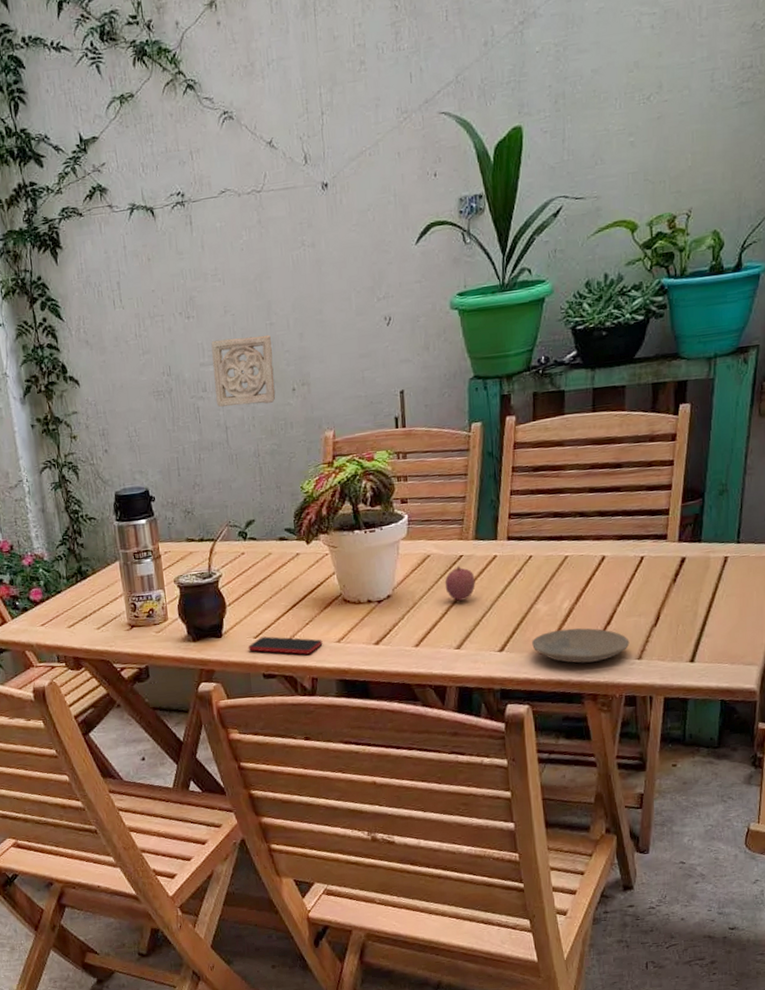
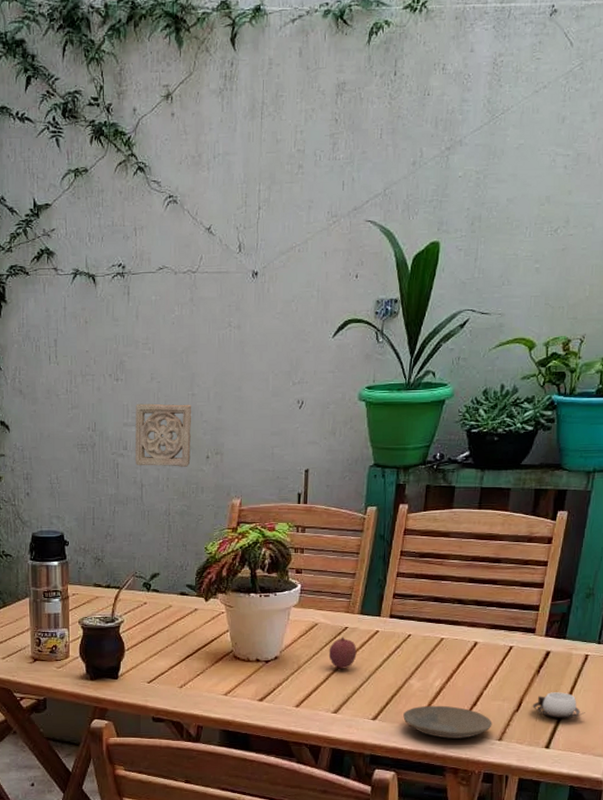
smartphone: present [248,636,323,655] -> none [141,682,211,703]
cup: none [671,600,730,629] -> present [532,692,585,718]

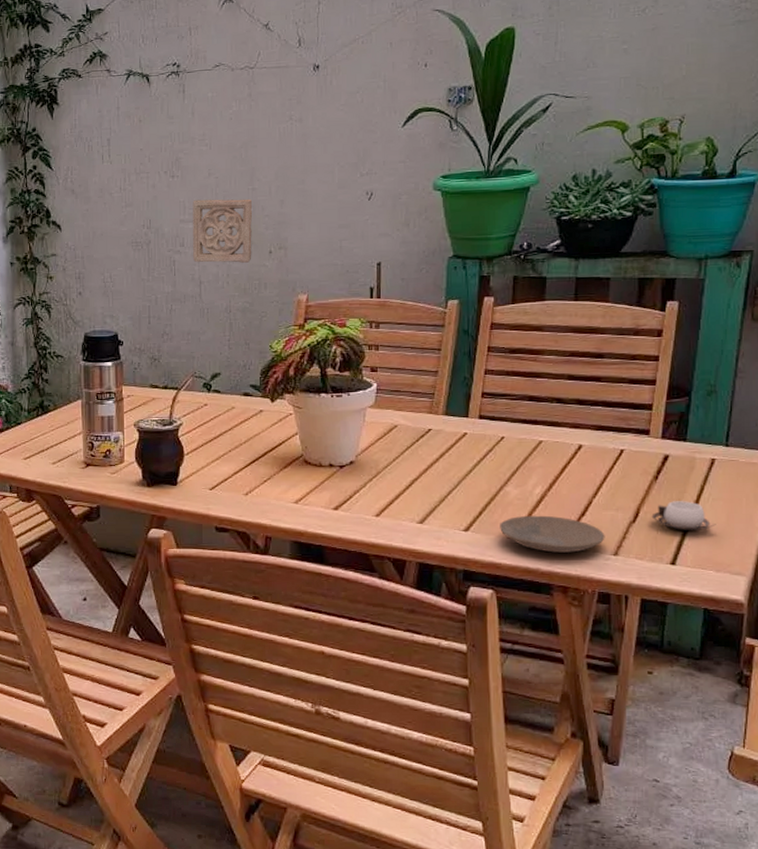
fruit: present [328,636,357,670] -> none [411,439,443,476]

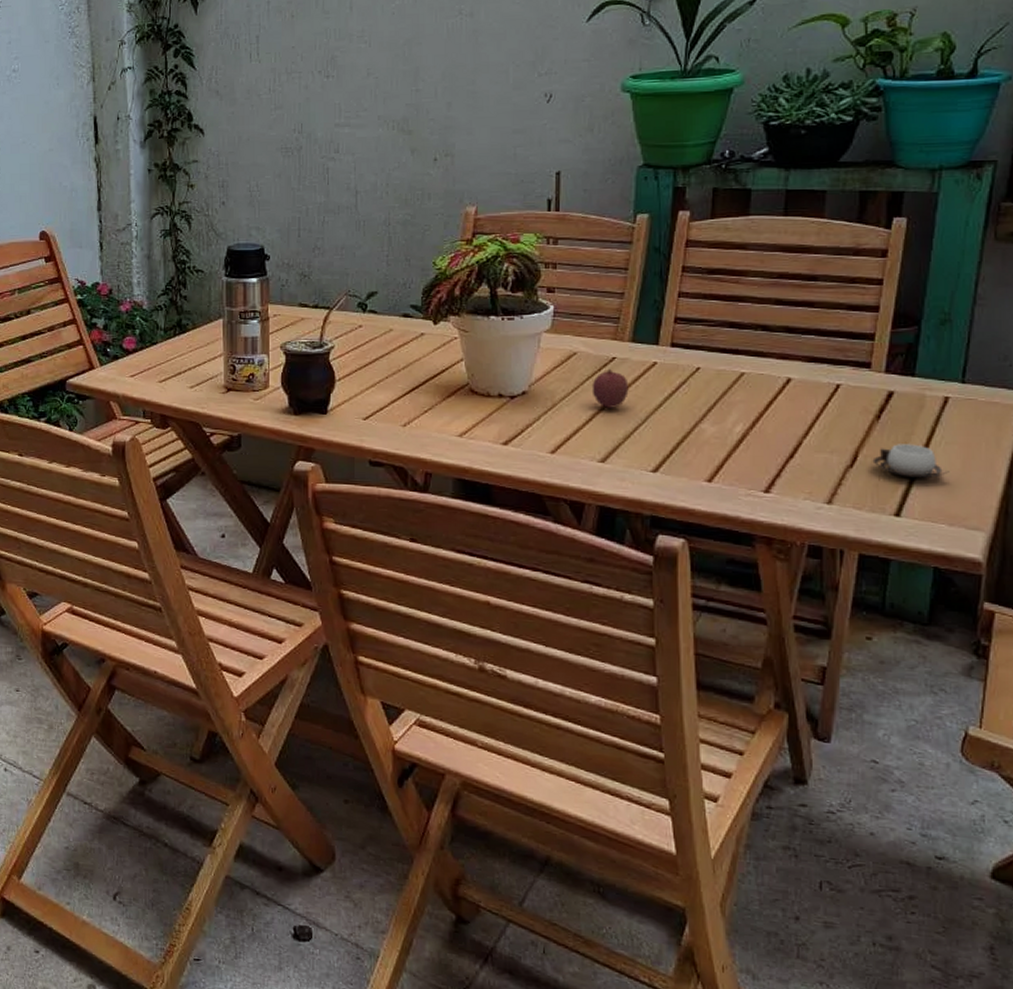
wall ornament: present [192,199,252,263] -> none [348,101,415,171]
fruit: none [411,439,443,476] -> present [592,368,629,409]
plate: present [500,515,605,553] -> none [694,456,817,500]

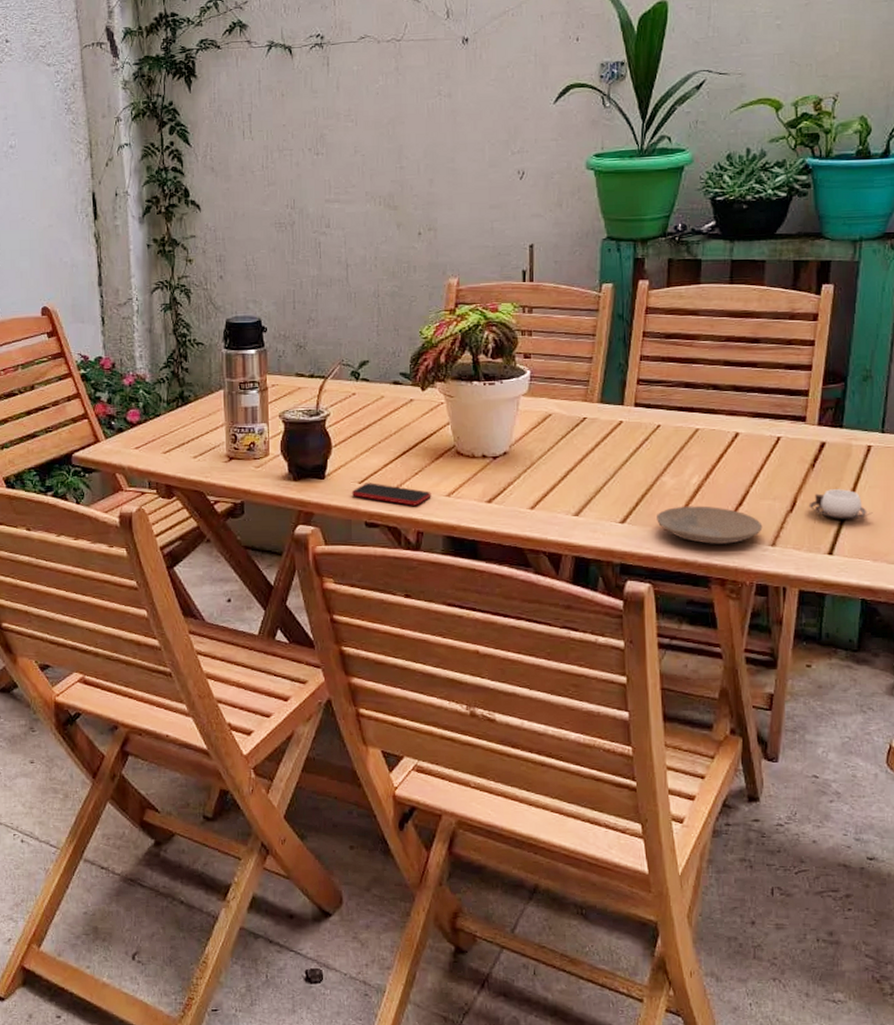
smartphone: none [355,419,442,445] -> present [351,483,431,506]
fruit: present [592,368,629,409] -> none [565,428,598,466]
plate: none [694,456,817,500] -> present [657,505,763,544]

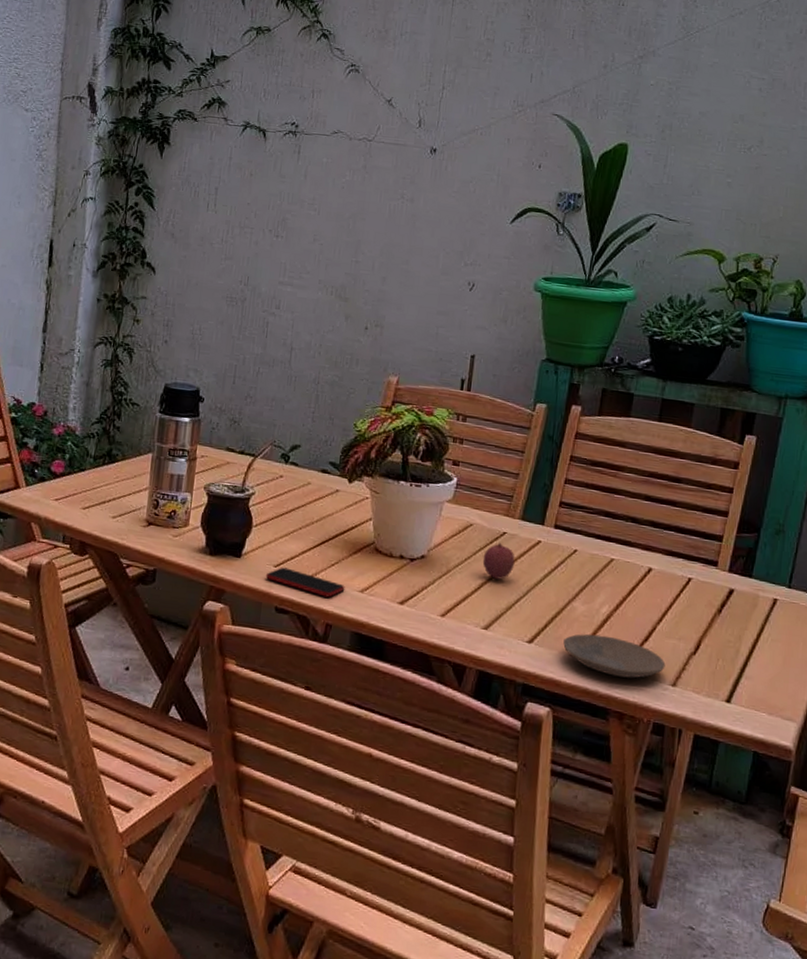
fruit: none [565,428,598,466] -> present [482,542,515,580]
cup: present [808,489,873,519] -> none [712,637,773,670]

